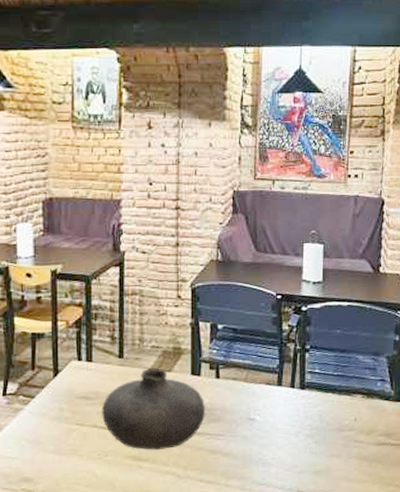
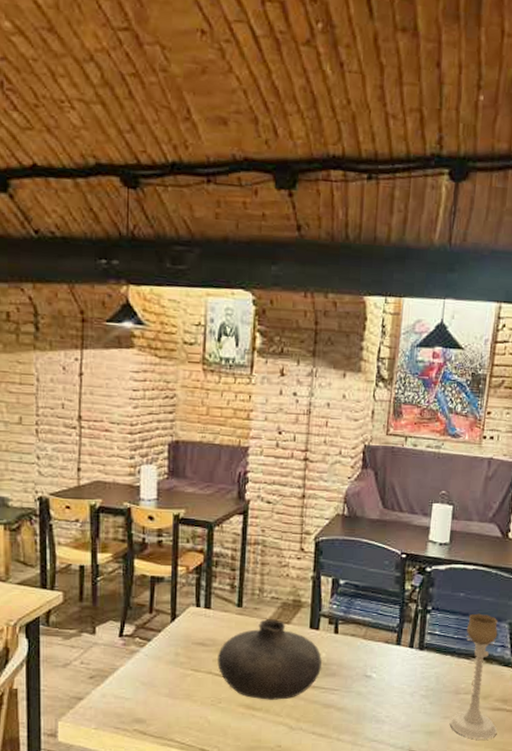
candle holder: none [335,349,384,476] -> present [449,613,498,740]

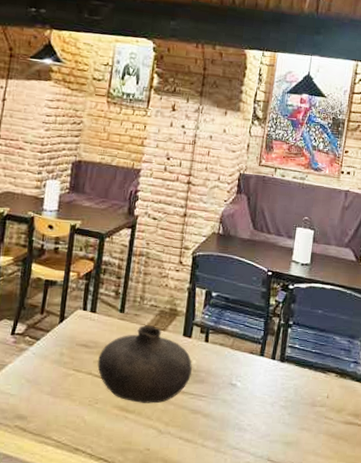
candle holder: present [449,613,498,740] -> none [305,330,351,453]

